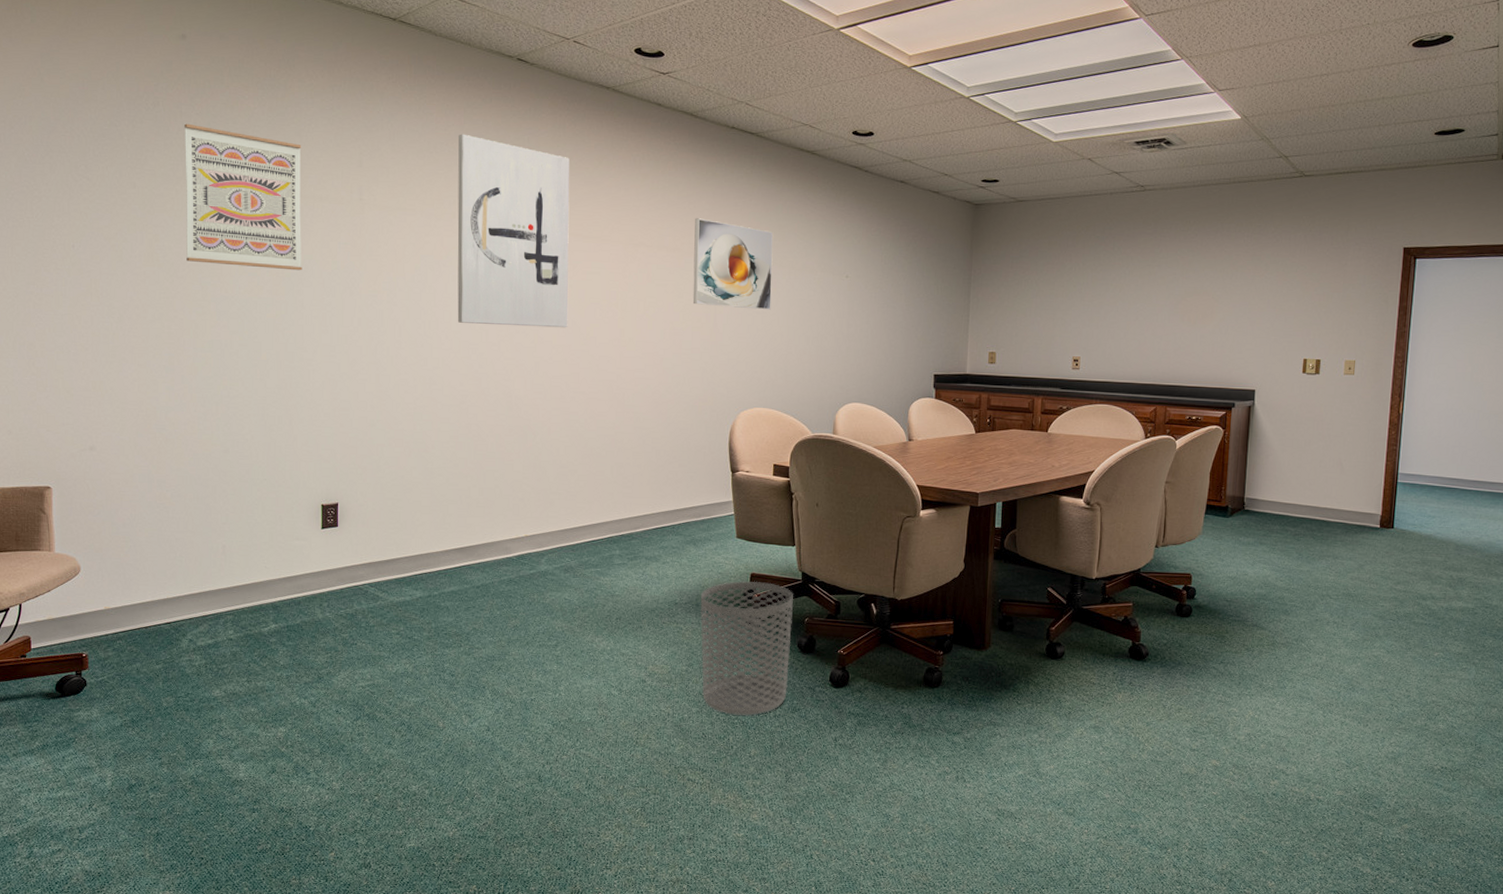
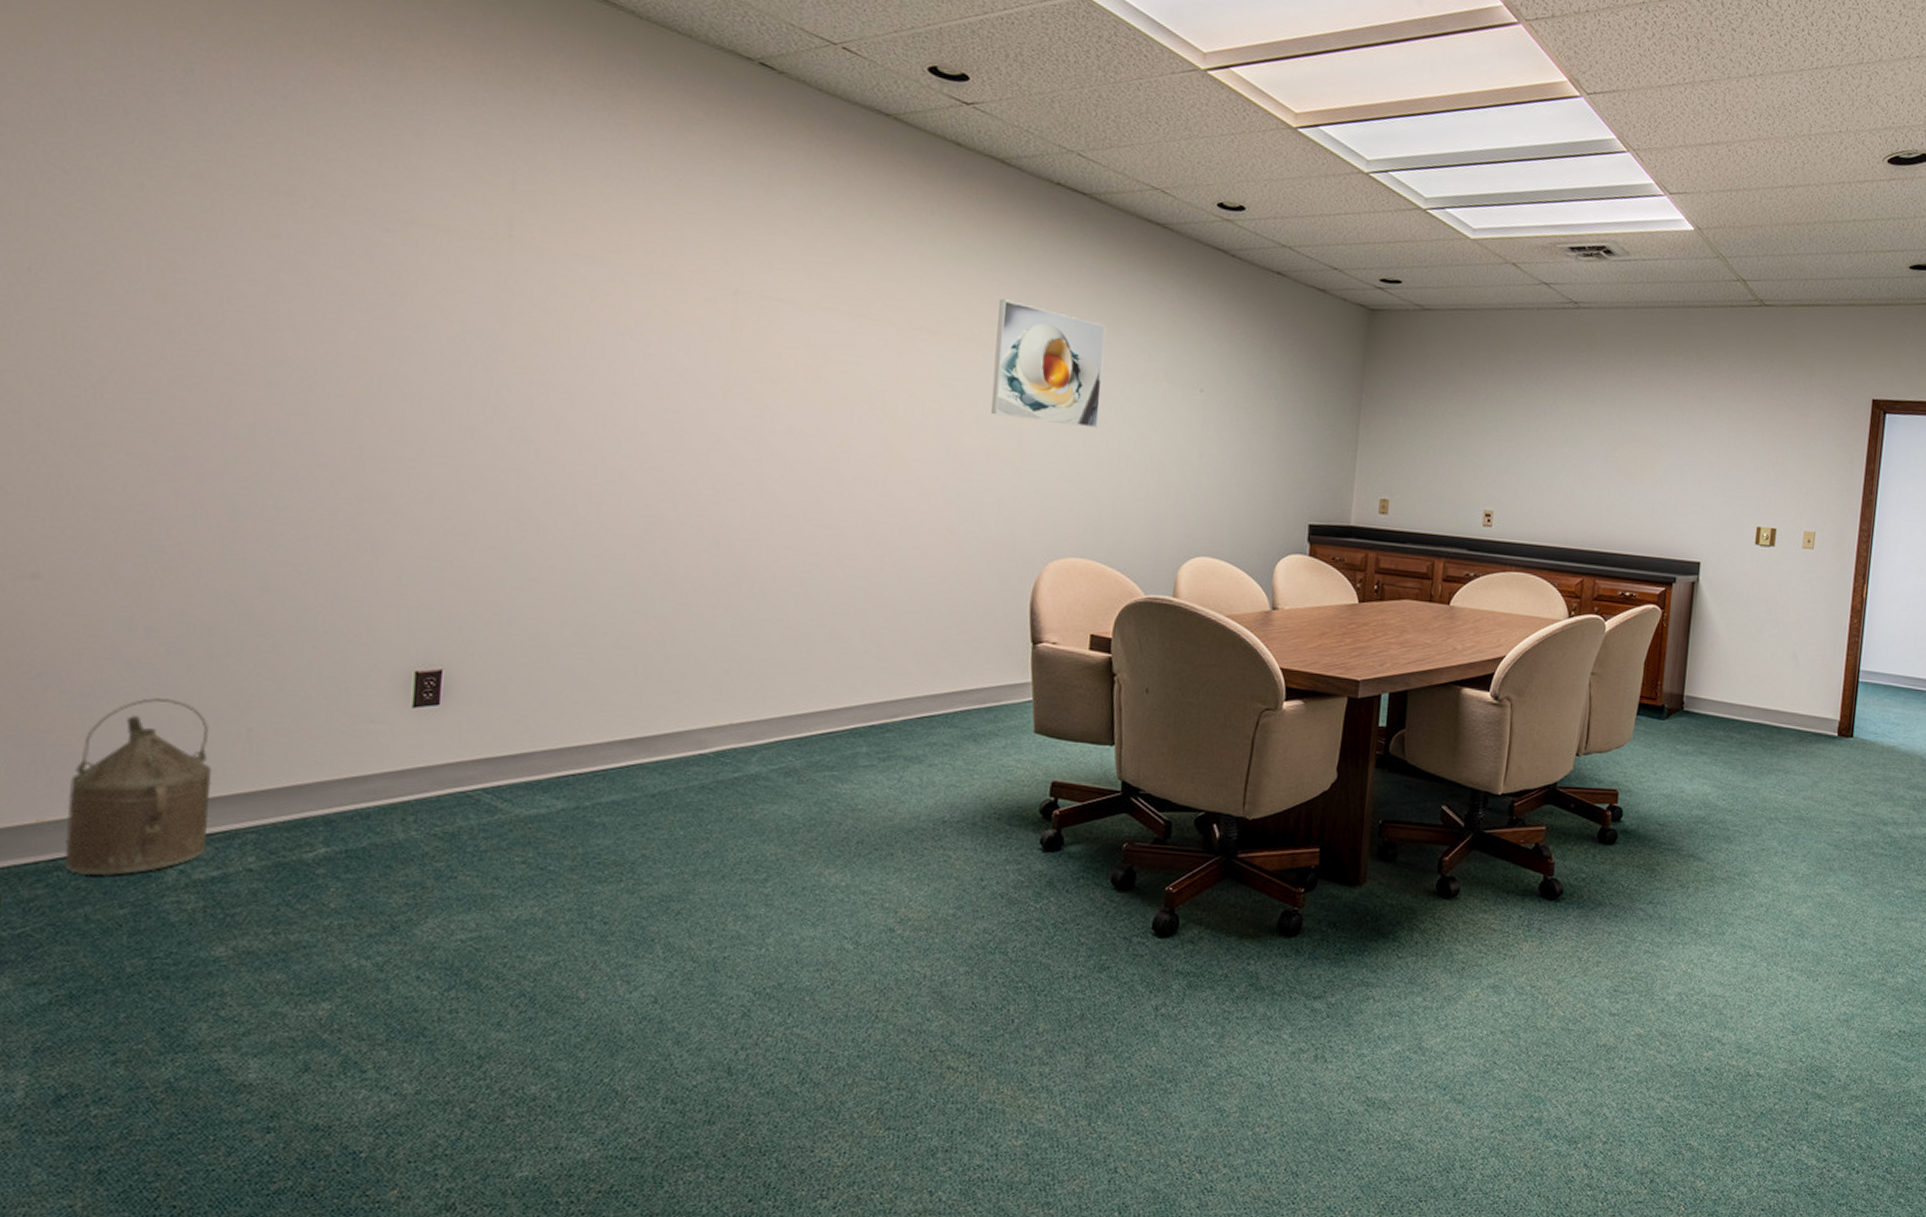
watering can: none [121,526,204,643] -> present [64,698,213,876]
wall art: present [183,123,302,271] -> none [221,104,422,331]
wall art: present [457,134,570,328] -> none [646,157,827,436]
waste bin: present [700,581,794,716] -> none [975,792,1109,977]

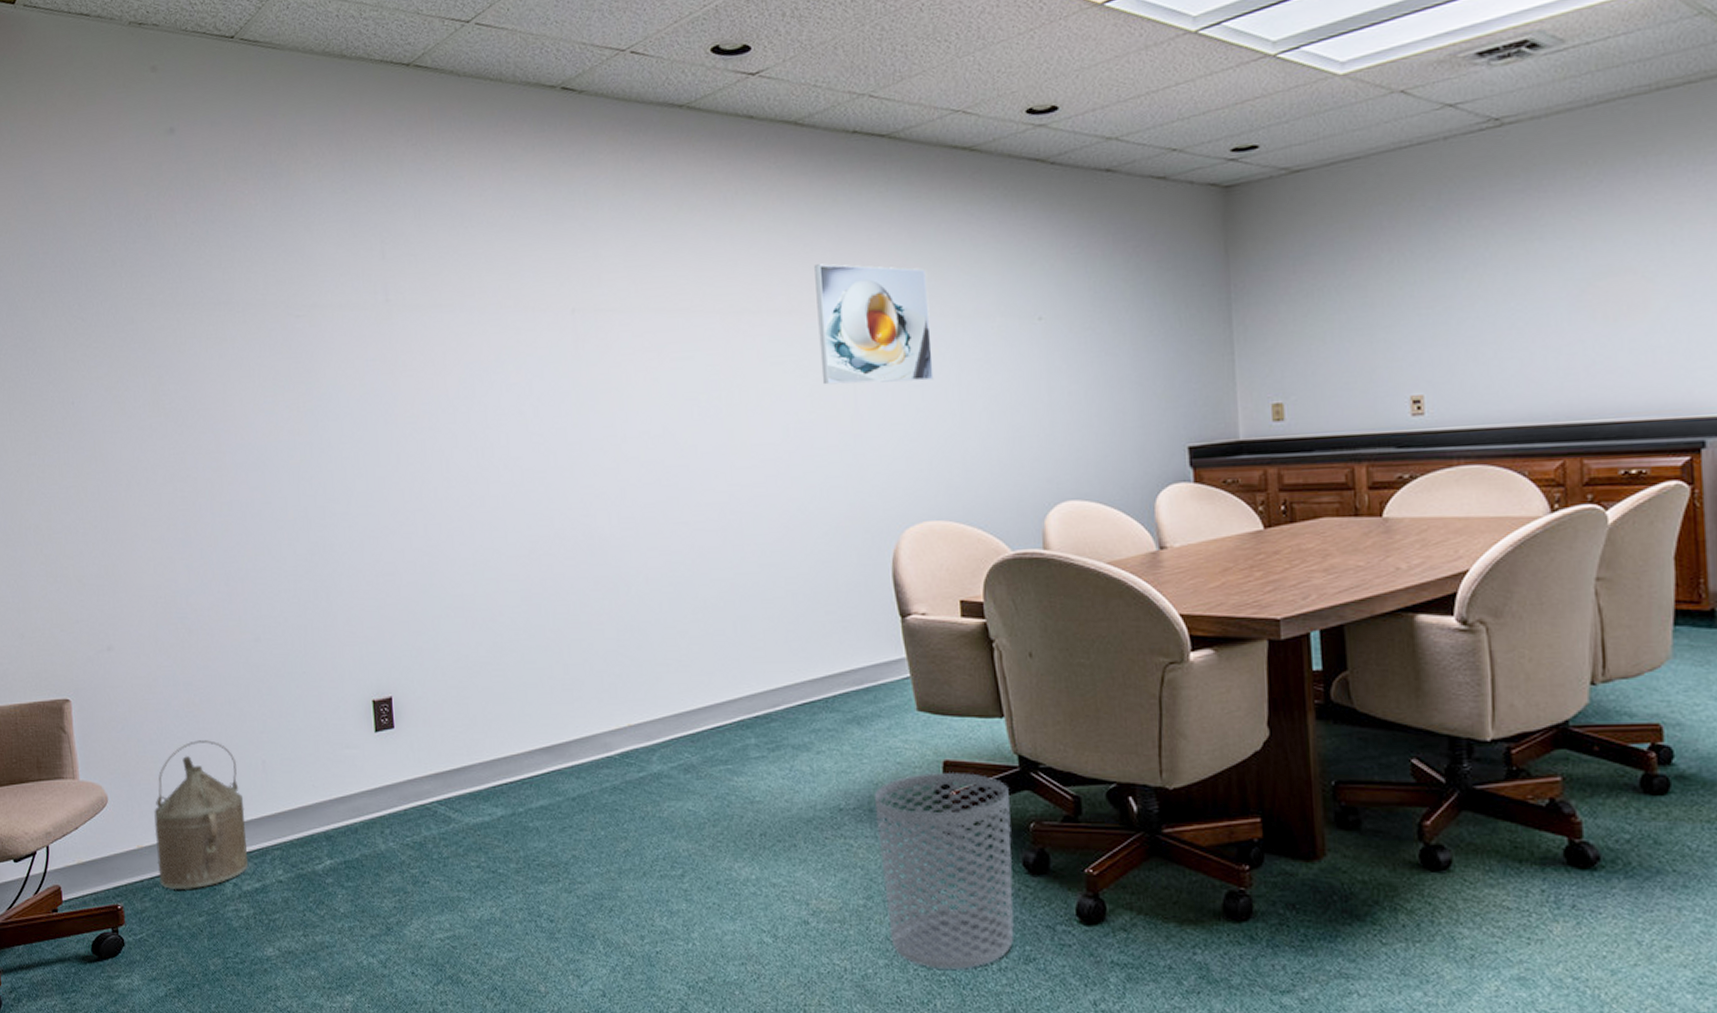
waste bin: none [975,792,1109,977] -> present [874,771,1015,969]

